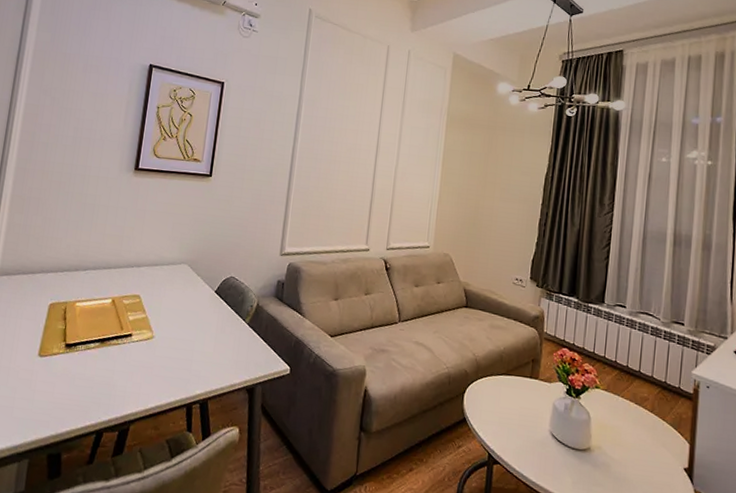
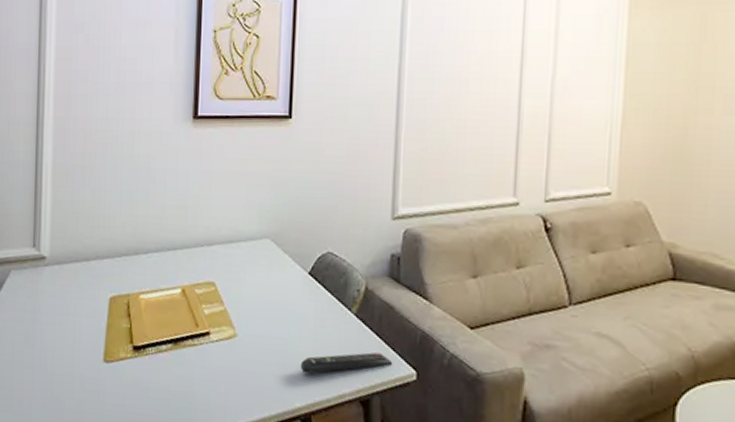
remote control: none [202,352,273,368] -> present [300,352,393,373]

